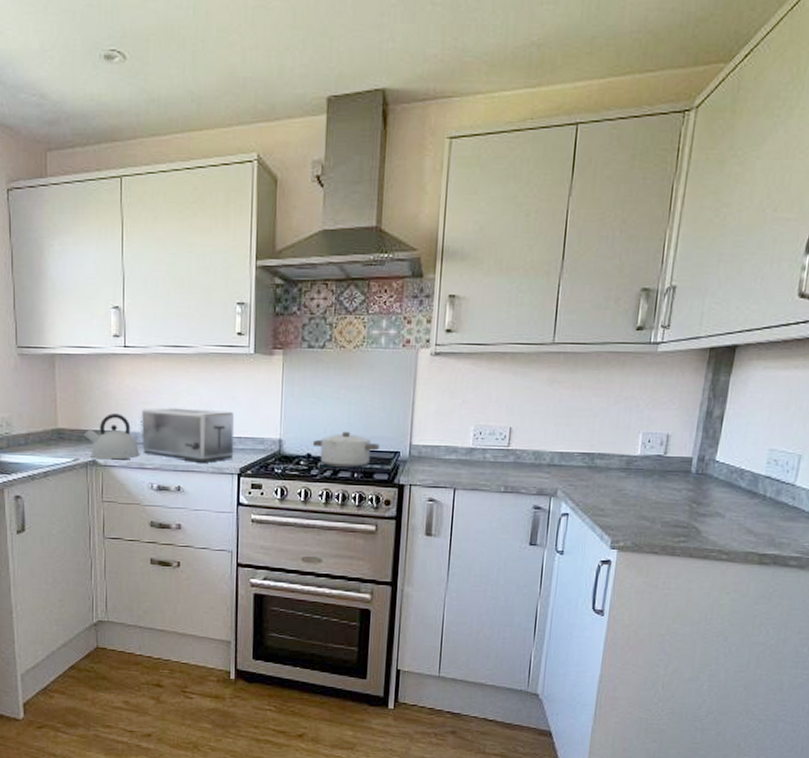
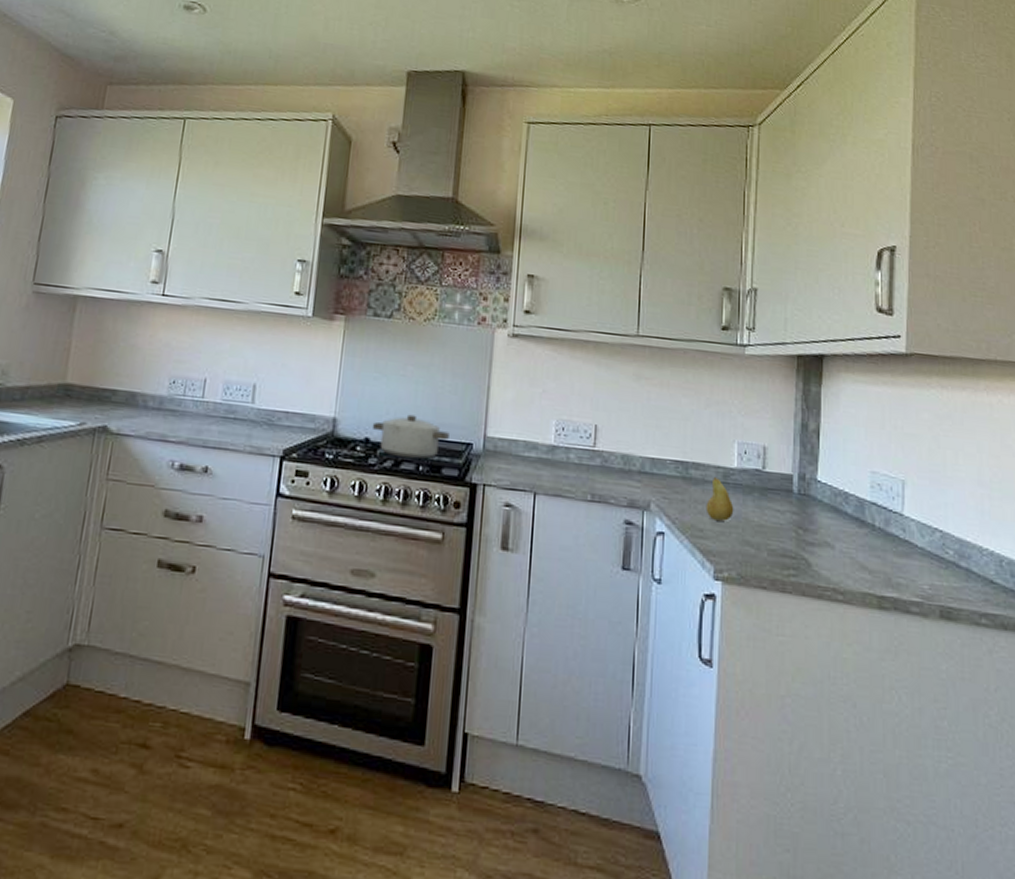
kettle: present [84,413,140,460] -> none [97,371,164,429]
toaster: present [142,407,235,464] -> none [166,368,283,441]
fruit: none [607,463,634,501] -> present [705,476,734,521]

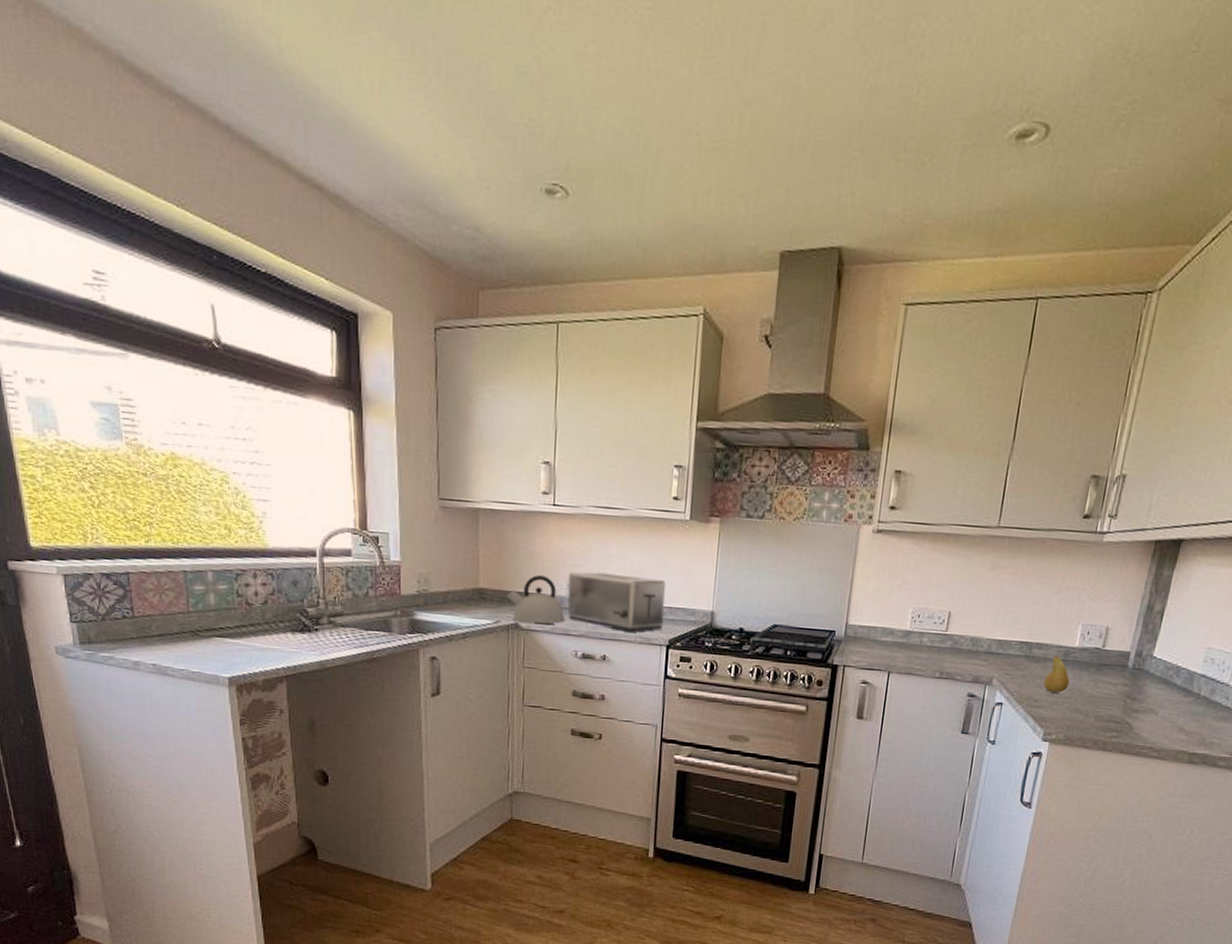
kettle: none [97,371,164,429] -> present [506,575,565,625]
toaster: none [166,368,283,441] -> present [567,571,666,633]
cooking pot: present [371,414,449,459] -> none [745,606,815,646]

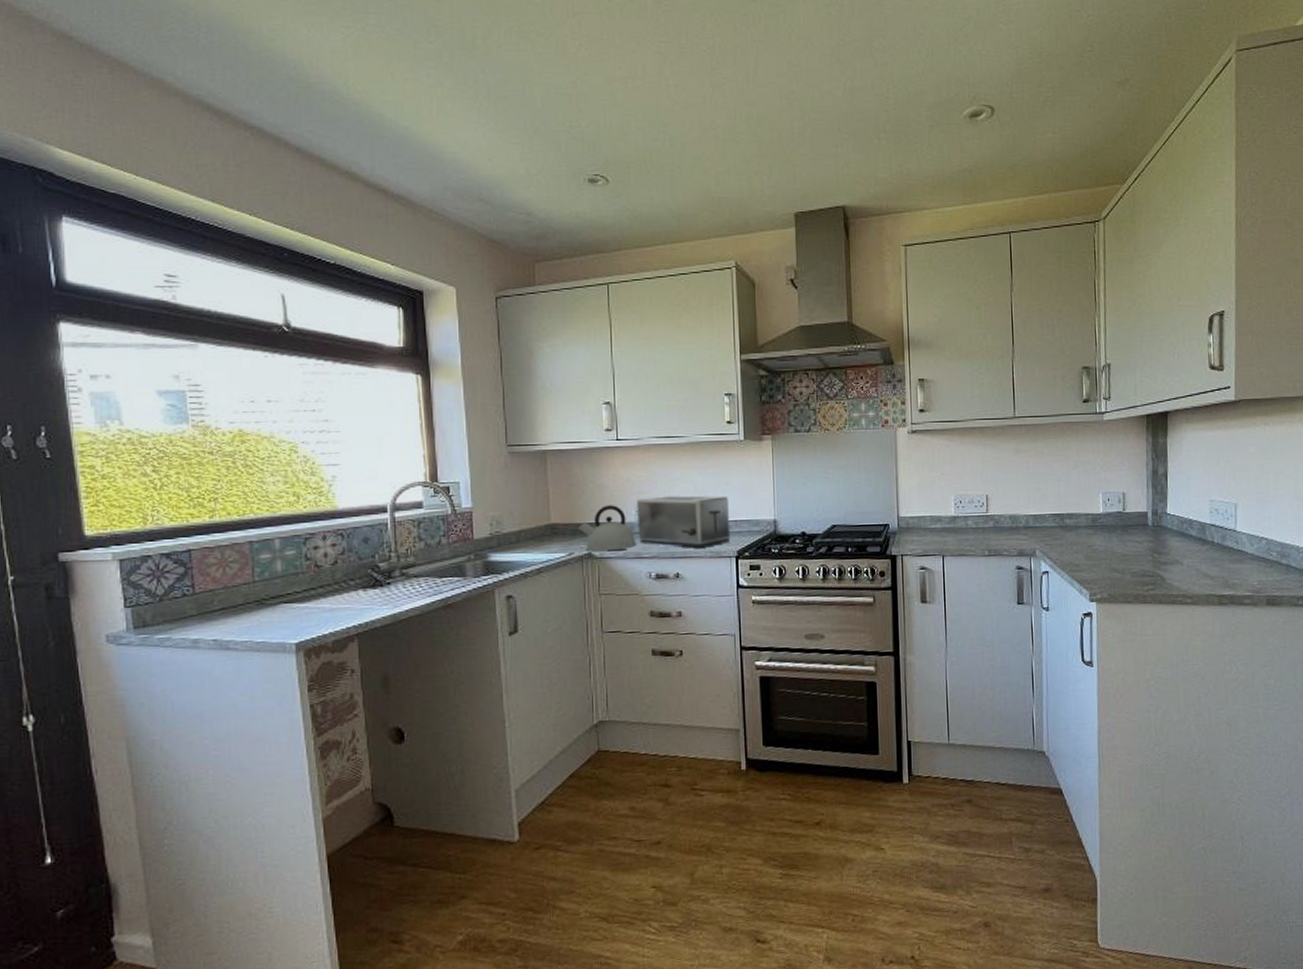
fruit: present [1043,654,1070,693] -> none [1079,522,1103,556]

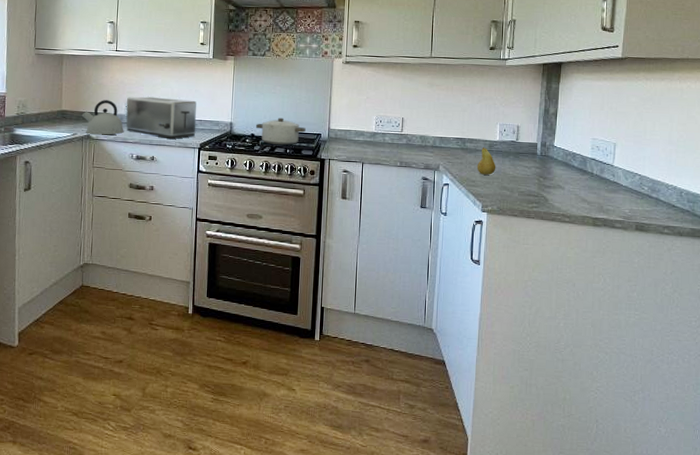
cooking pot: none [806,508,869,544] -> present [255,117,306,146]
fruit: none [1079,522,1103,556] -> present [477,146,496,175]

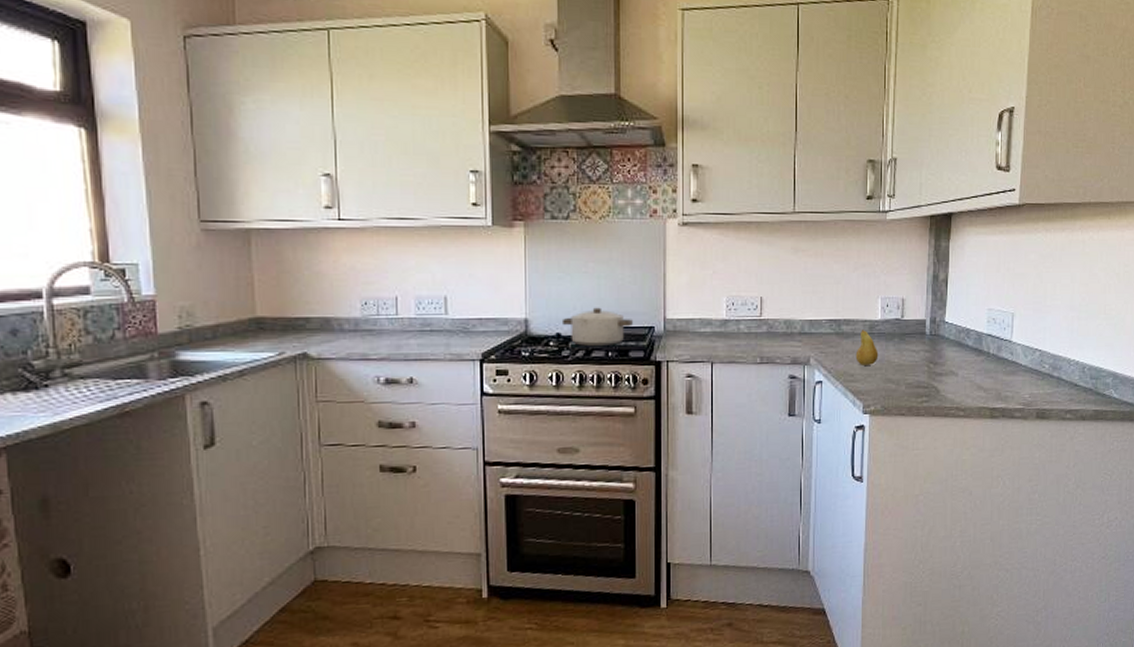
kettle: present [81,100,124,135] -> none [290,297,363,352]
toaster: present [126,96,197,140] -> none [363,288,474,351]

